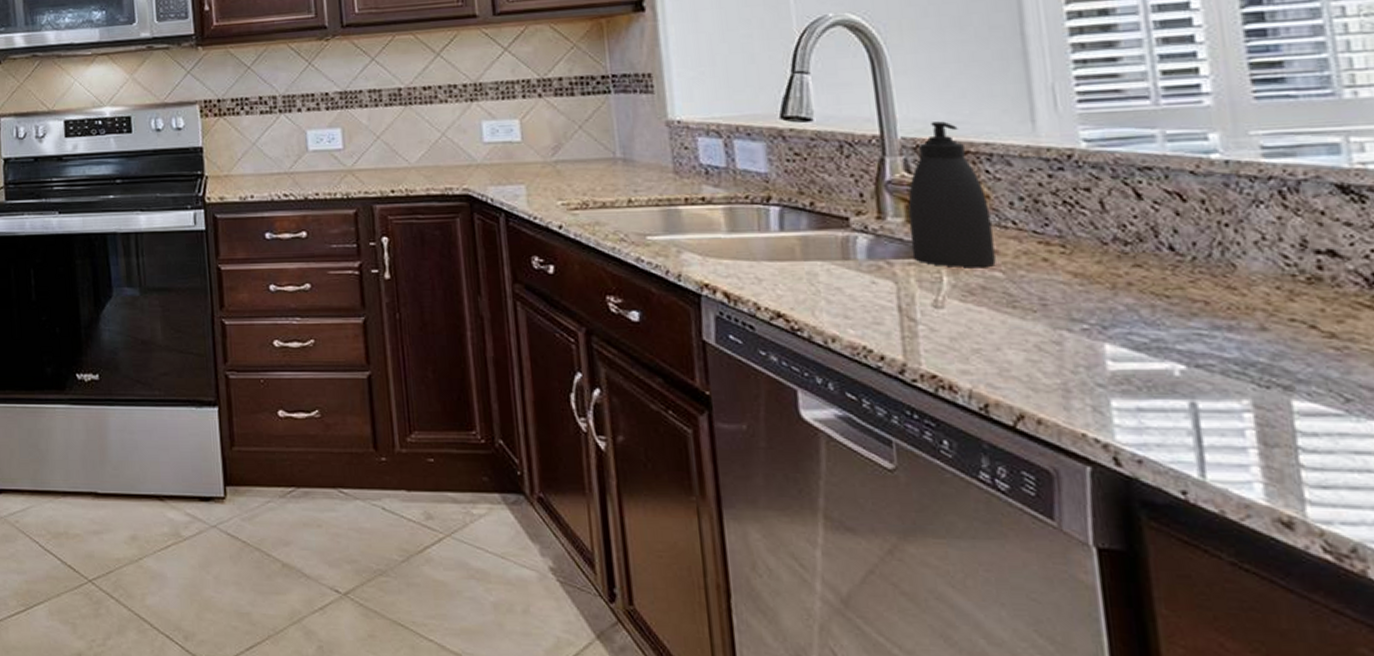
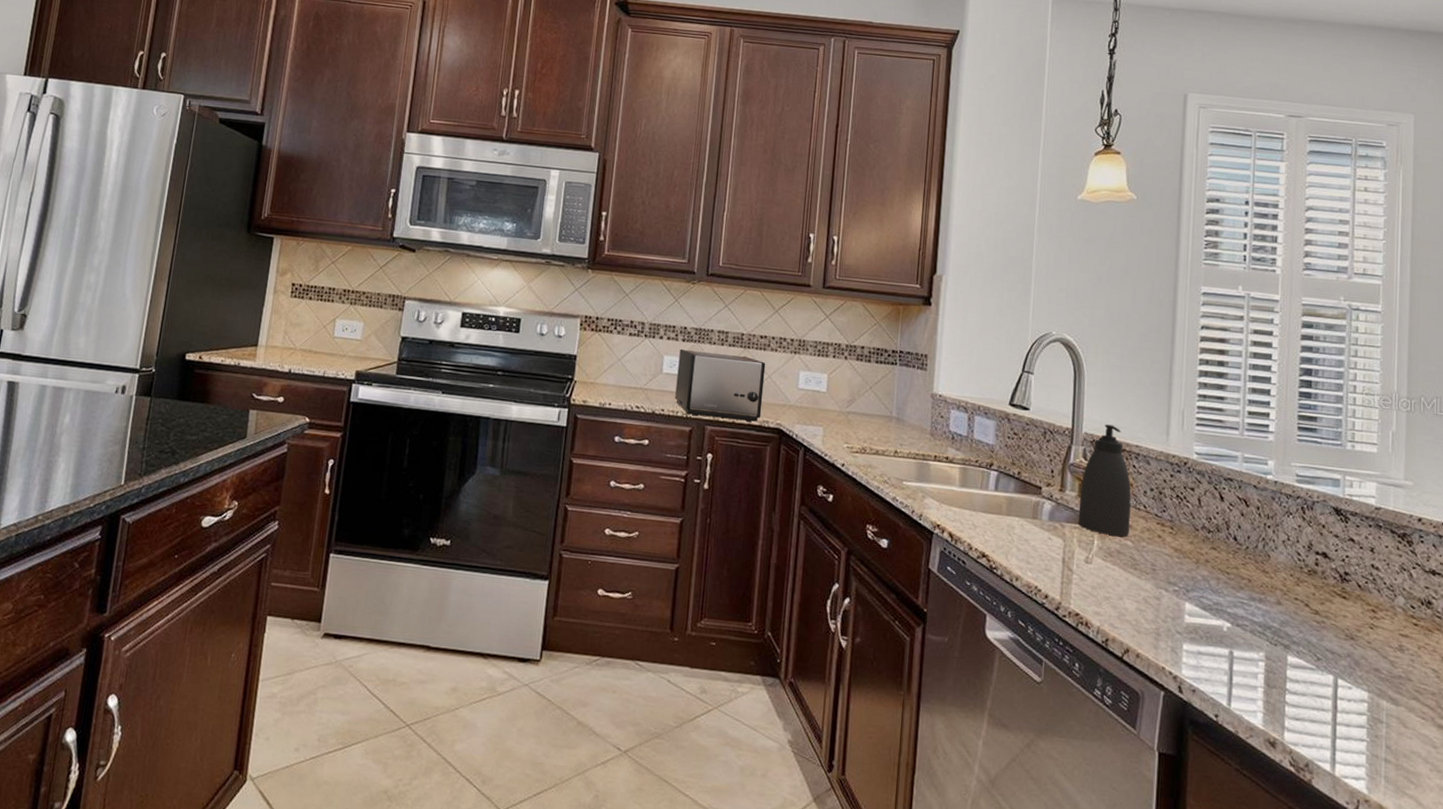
toaster: none [324,114,442,195] -> present [675,349,766,422]

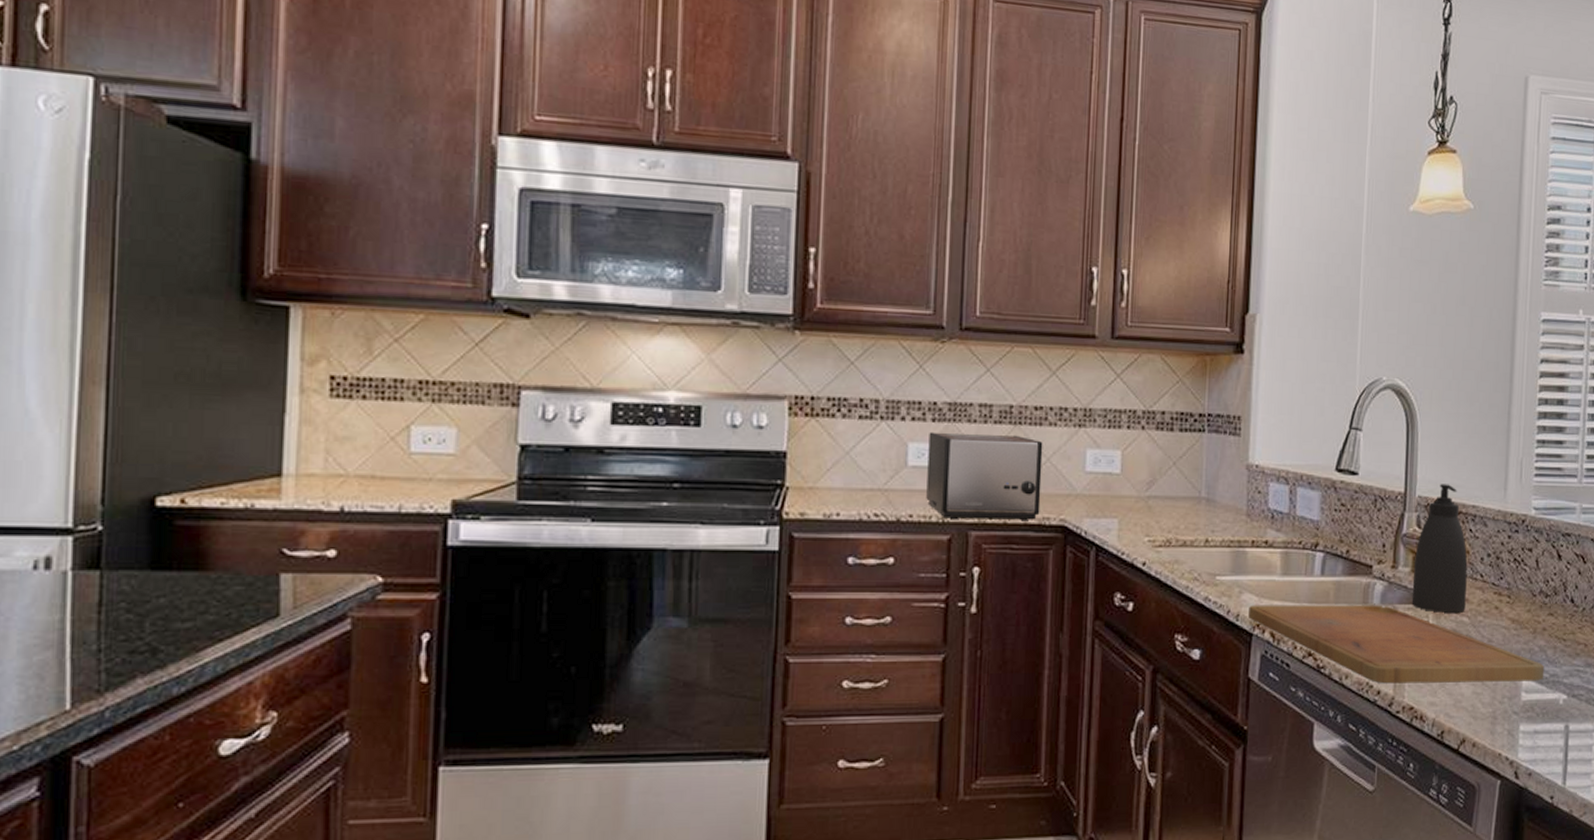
cutting board: none [930,508,1208,607] -> present [1248,605,1545,684]

